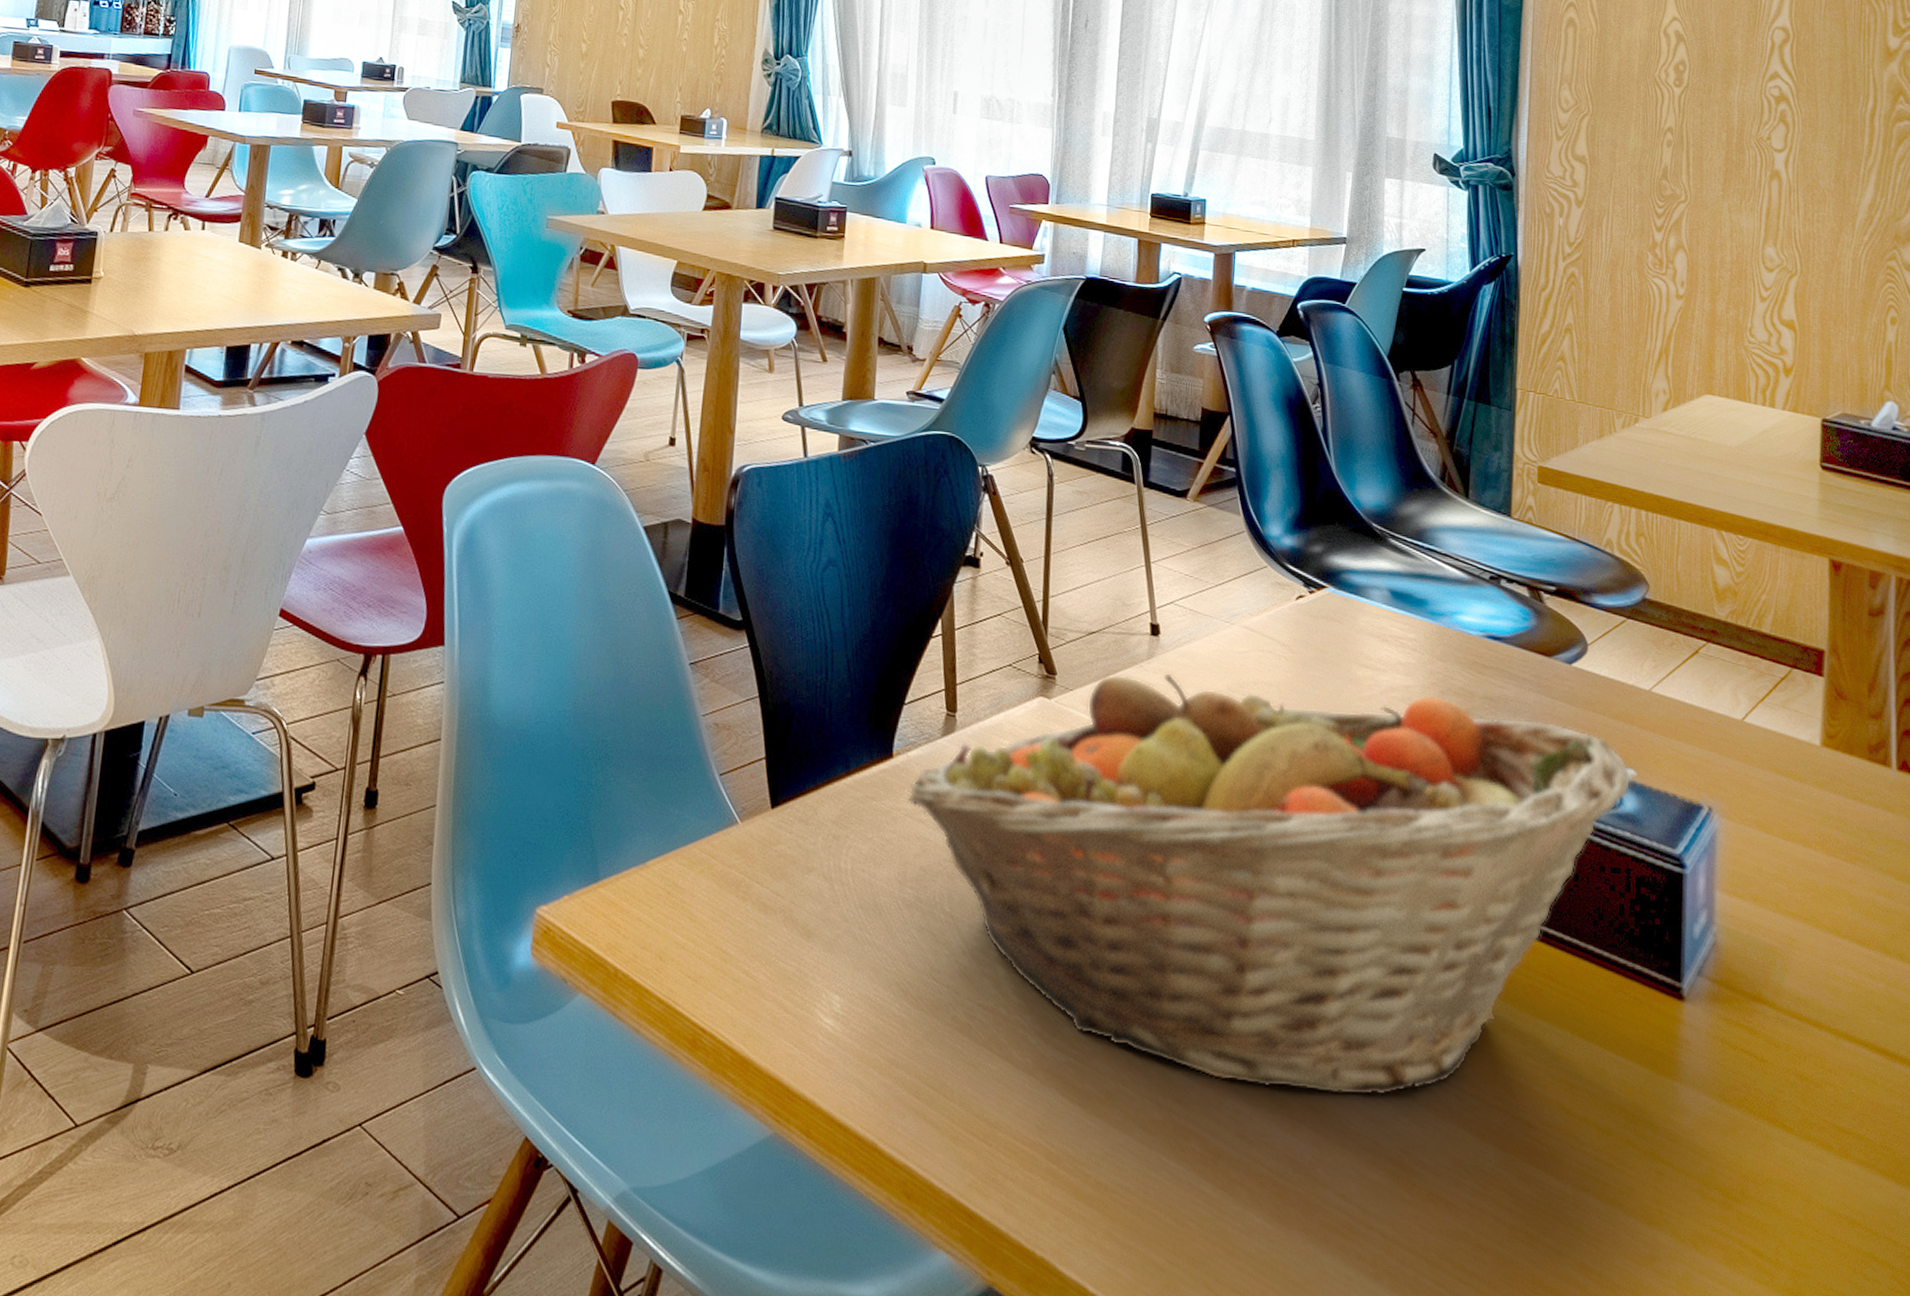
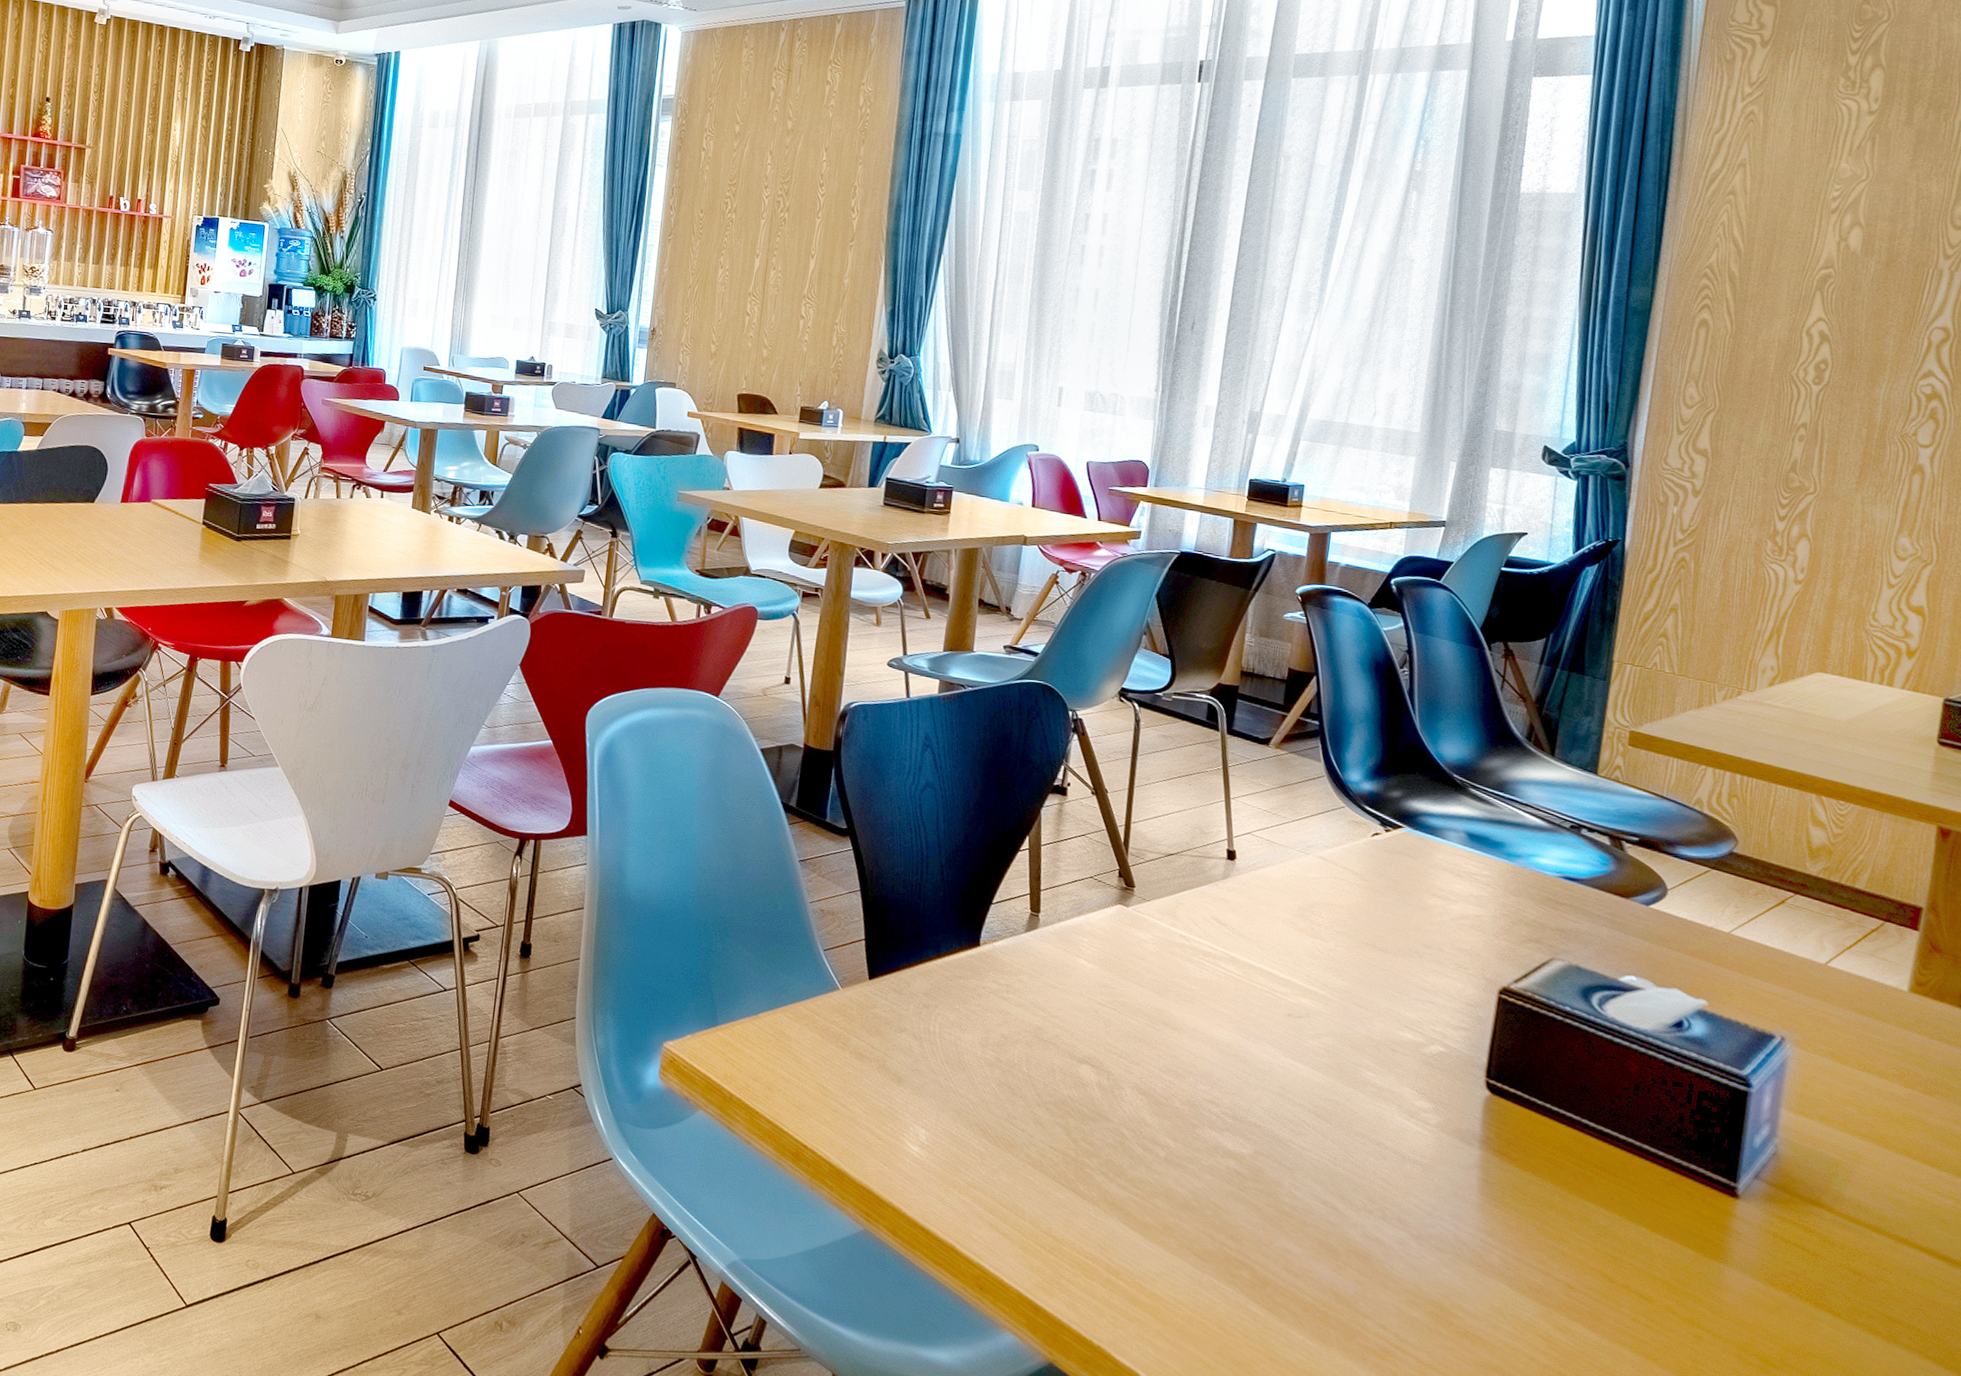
fruit basket: present [908,673,1631,1096] -> none [992,890,1702,1250]

